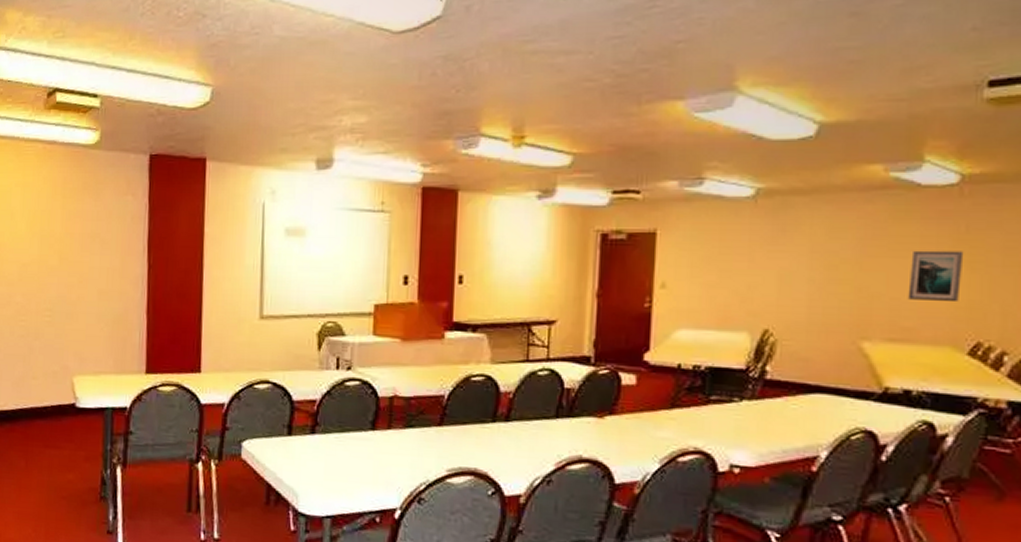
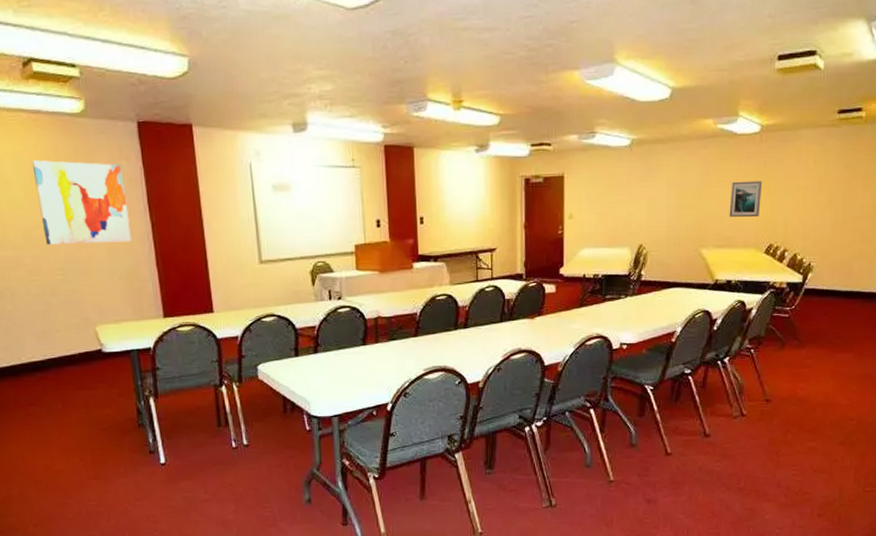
wall art: none [38,192,127,285] -> present [31,159,133,244]

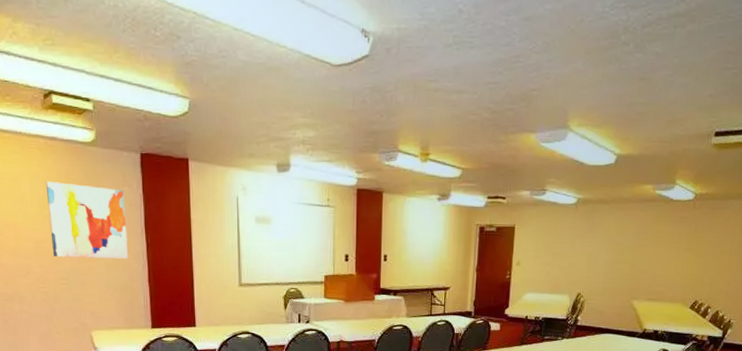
wall art: present [729,181,763,218] -> none [660,242,693,276]

